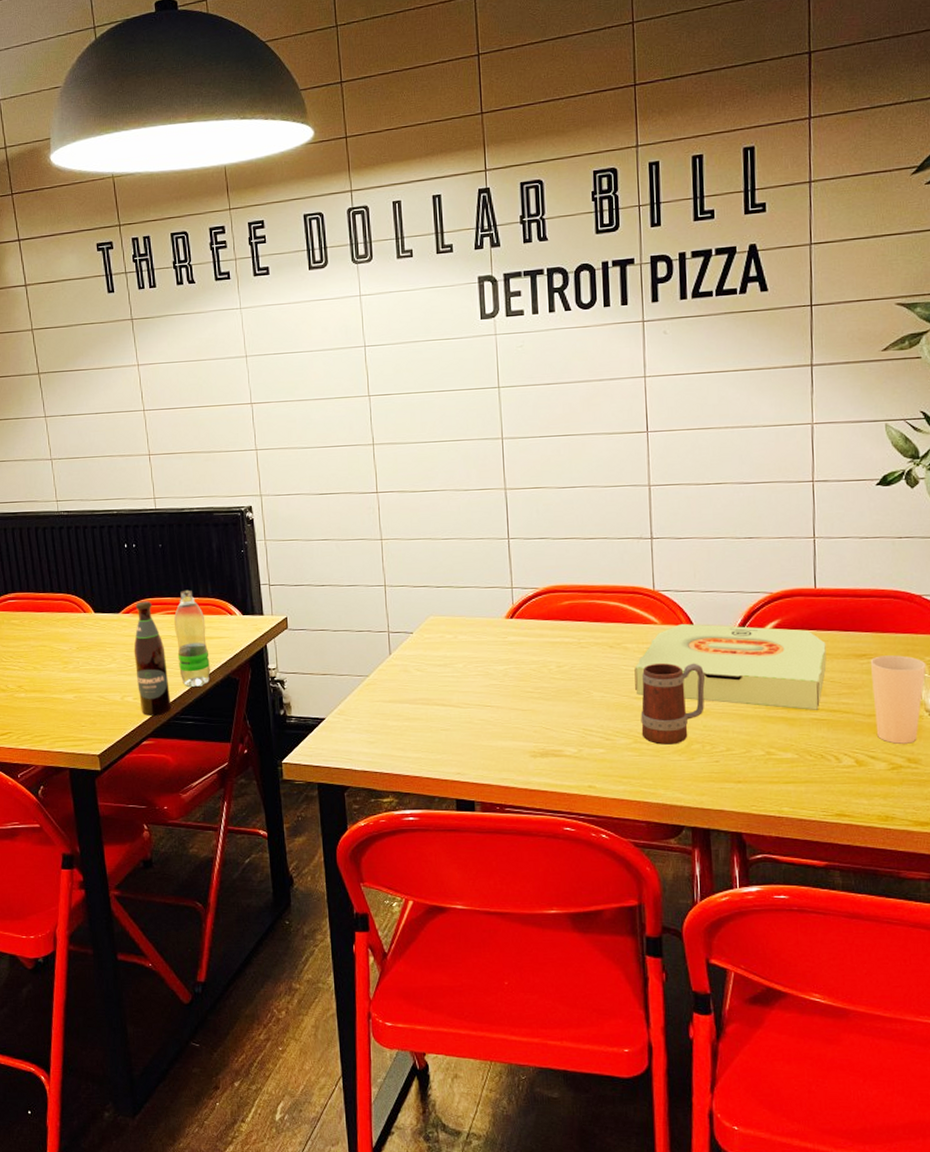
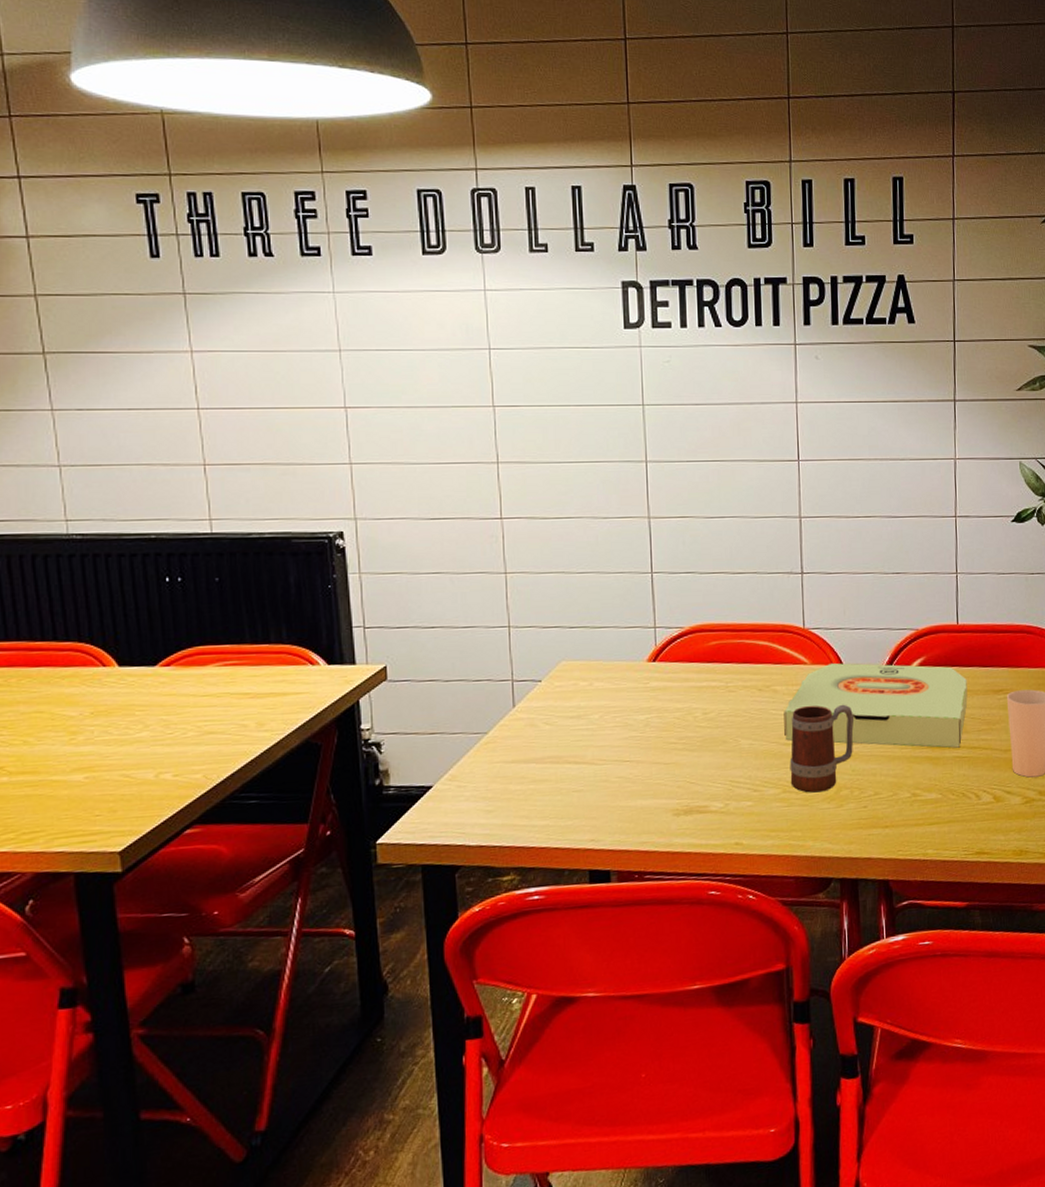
bottle: present [133,601,172,716] -> none [175,649,228,797]
bottle: present [173,589,211,687] -> none [233,634,283,757]

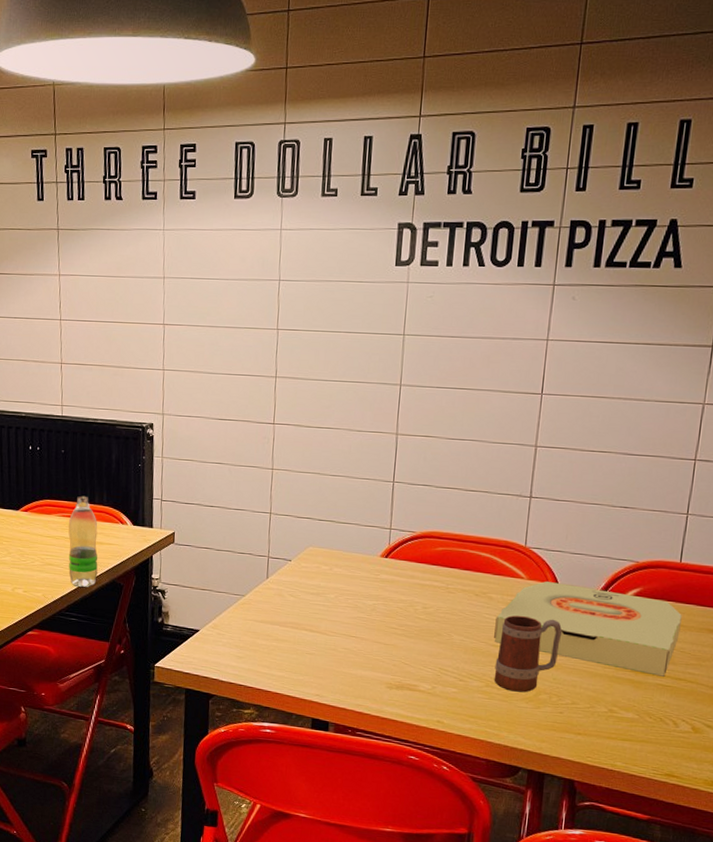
bottle: none [233,634,283,757] -> present [68,495,98,587]

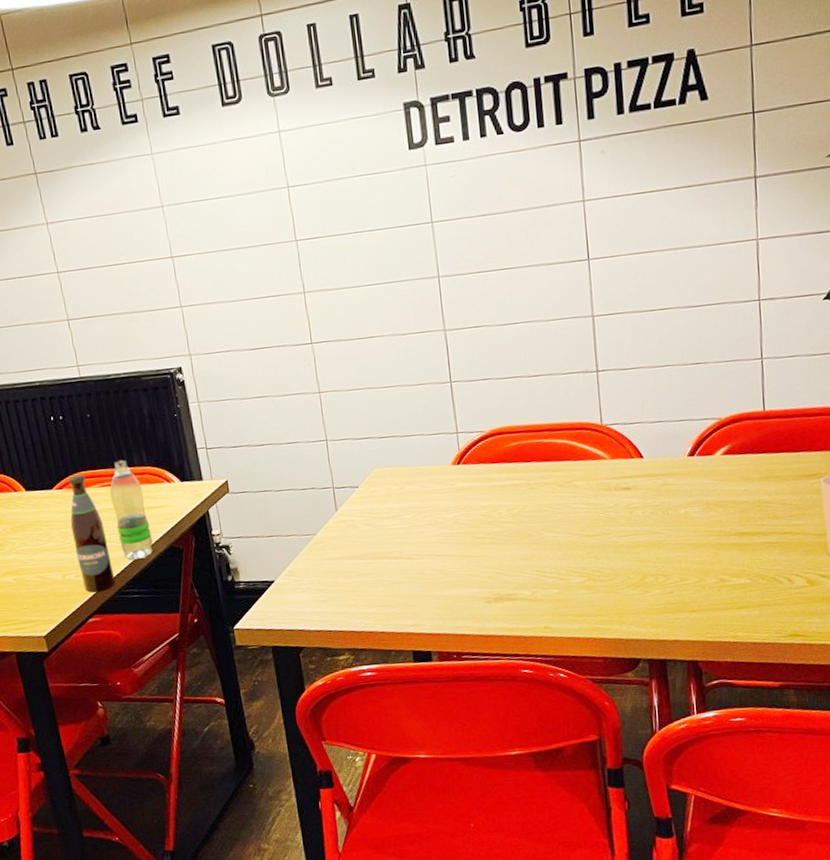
bottle: none [28,501,58,609] -> present [68,474,116,593]
pizza box: present [494,581,682,677] -> none [585,454,777,534]
beer mug: present [494,615,563,693] -> none [593,495,657,580]

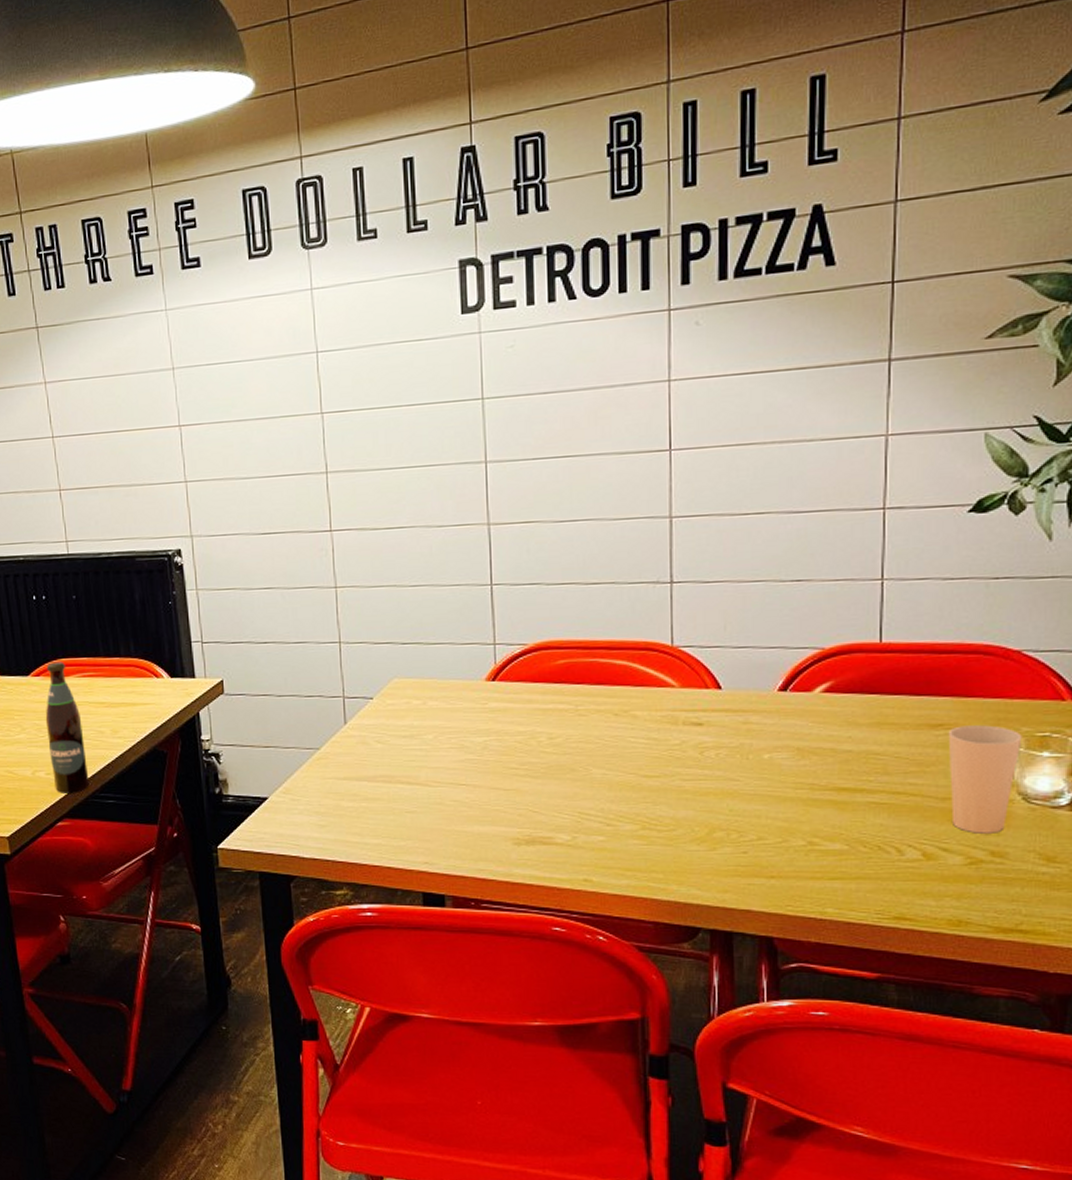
bottle: present [110,459,153,560] -> none [90,648,134,761]

